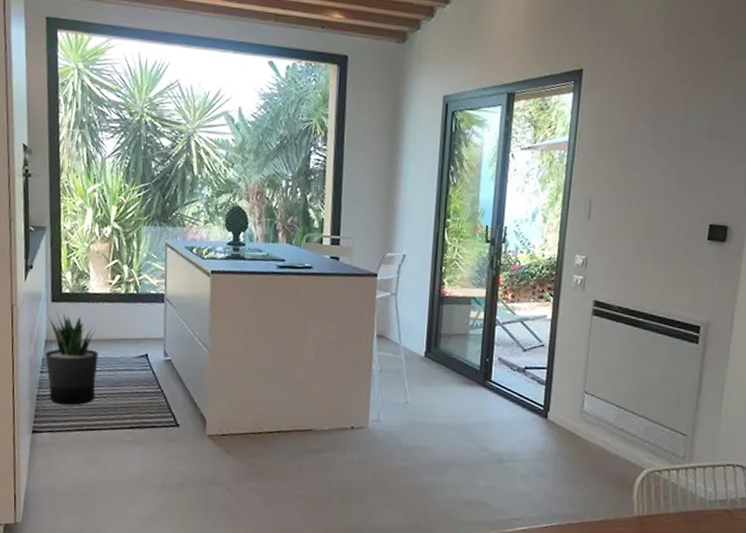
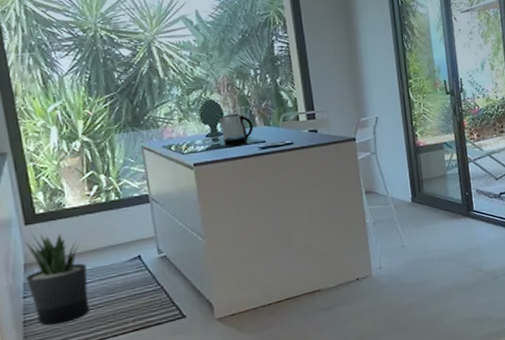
kettle: none [243,224,276,260] -> present [219,113,254,147]

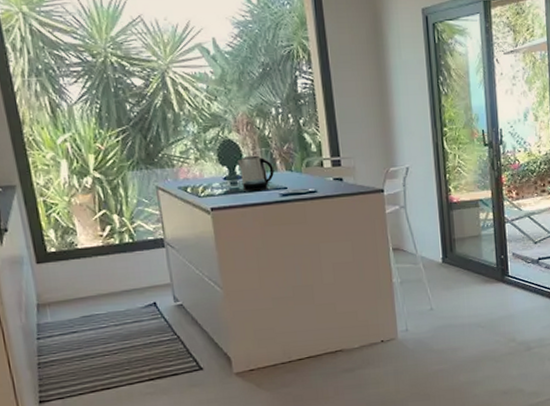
planter: present [25,233,90,325] -> none [37,274,105,369]

